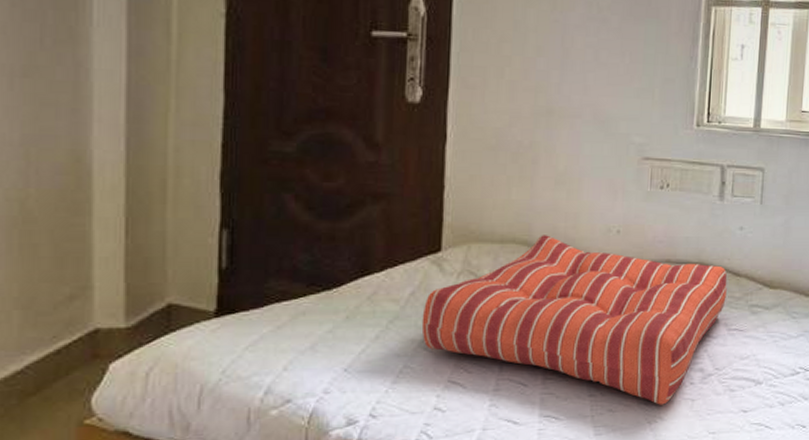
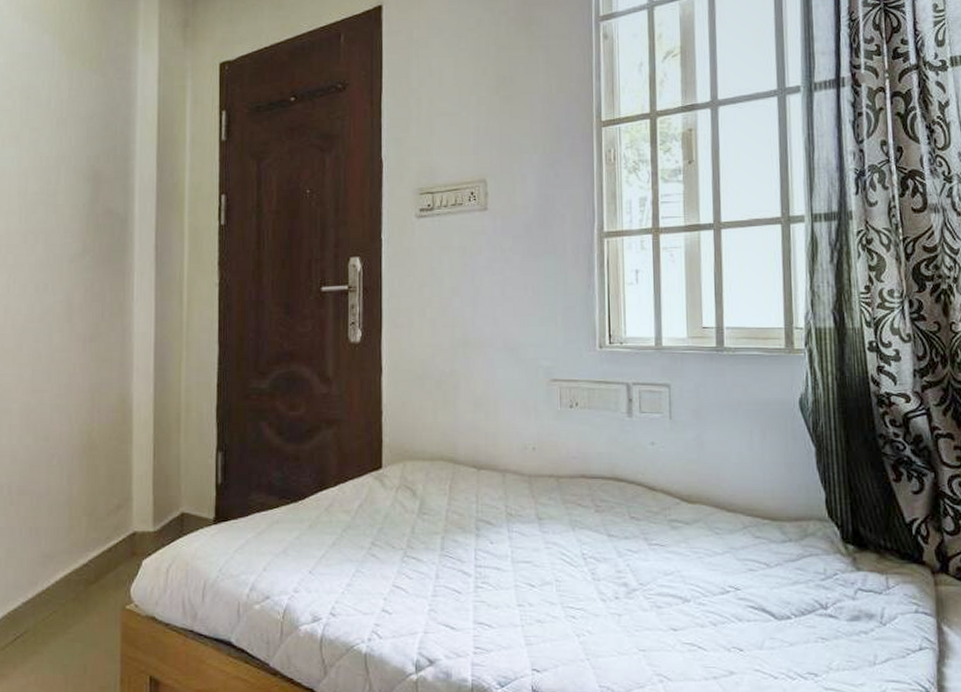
seat cushion: present [421,235,727,405] -> none [369,453,644,618]

